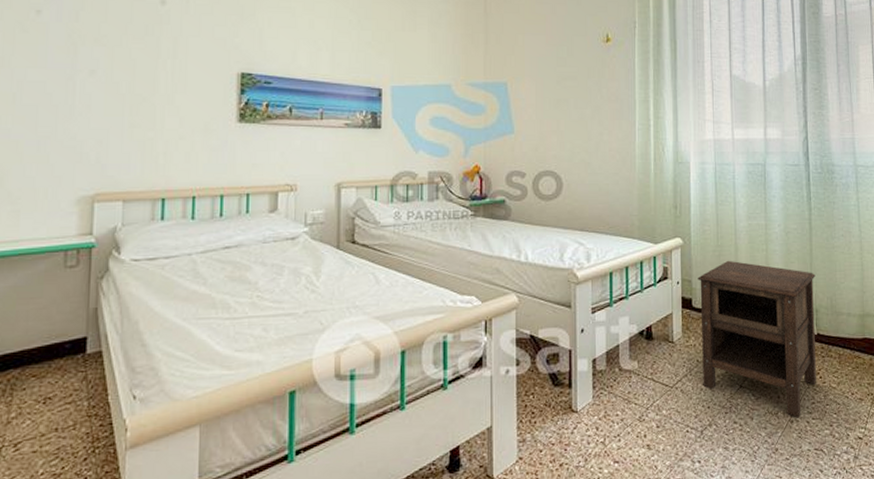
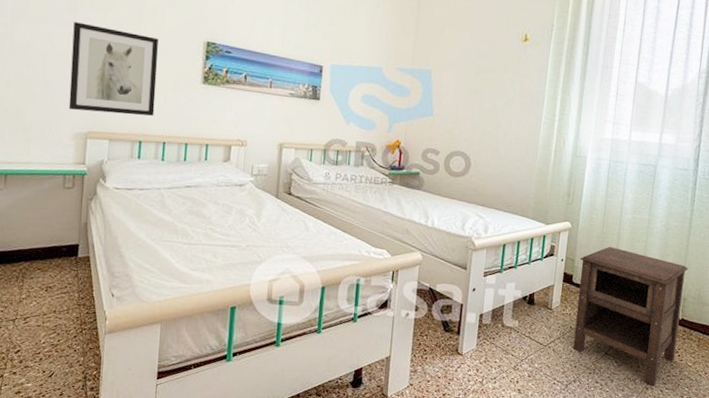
wall art: none [69,63,182,170] -> present [68,22,159,116]

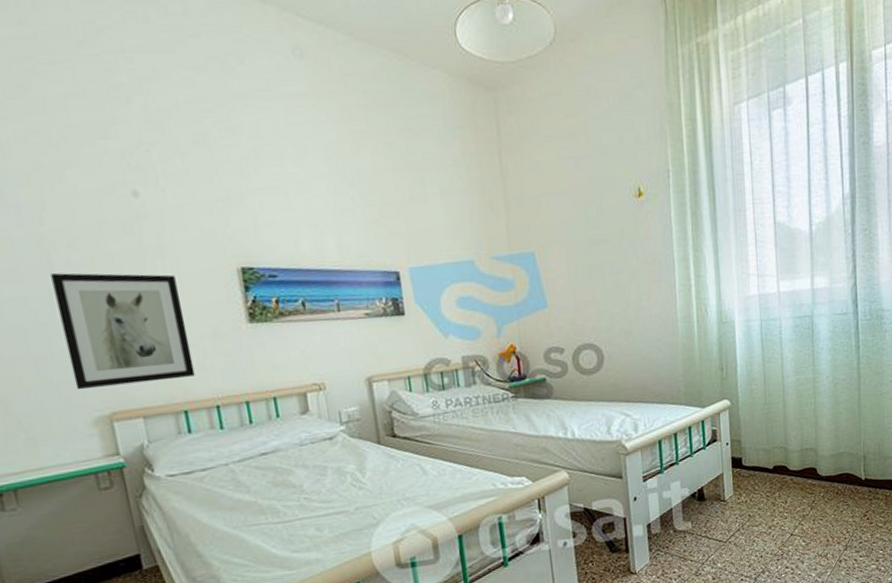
nightstand: present [573,246,688,385] -> none [746,417,864,557]

